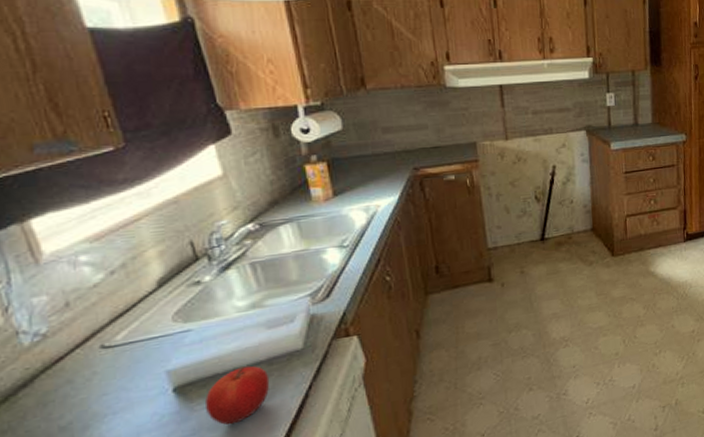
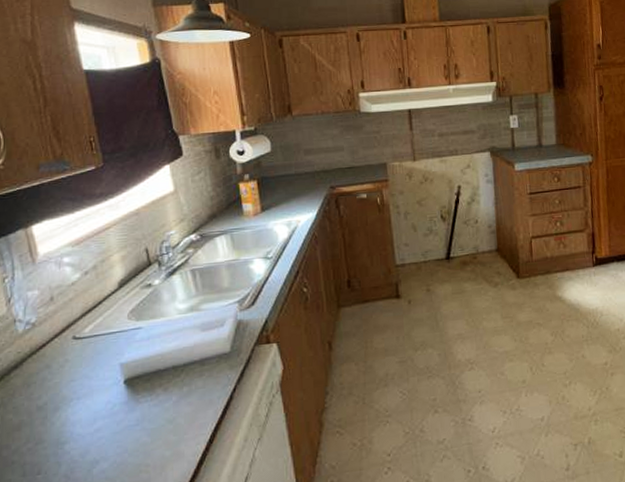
fruit: present [205,366,270,425] -> none [149,364,201,419]

